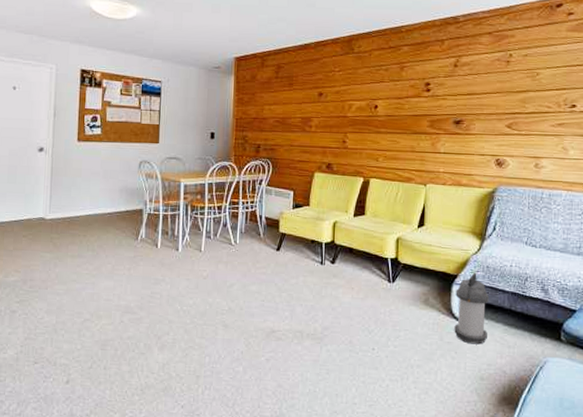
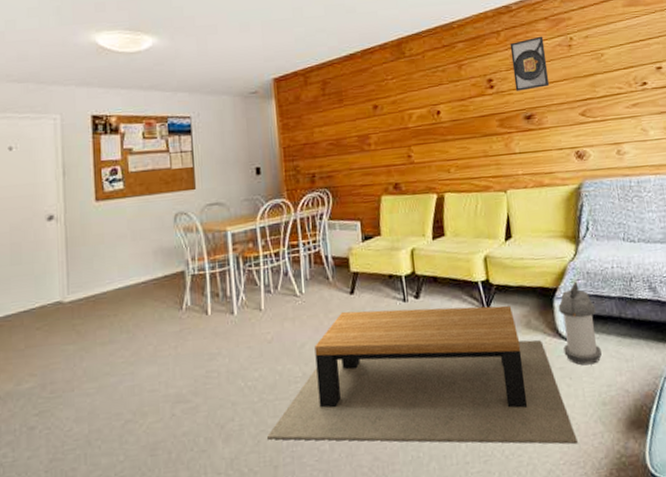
coffee table: none [194,263,453,407] -> present [267,305,578,445]
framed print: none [450,49,485,98] -> present [509,36,550,91]

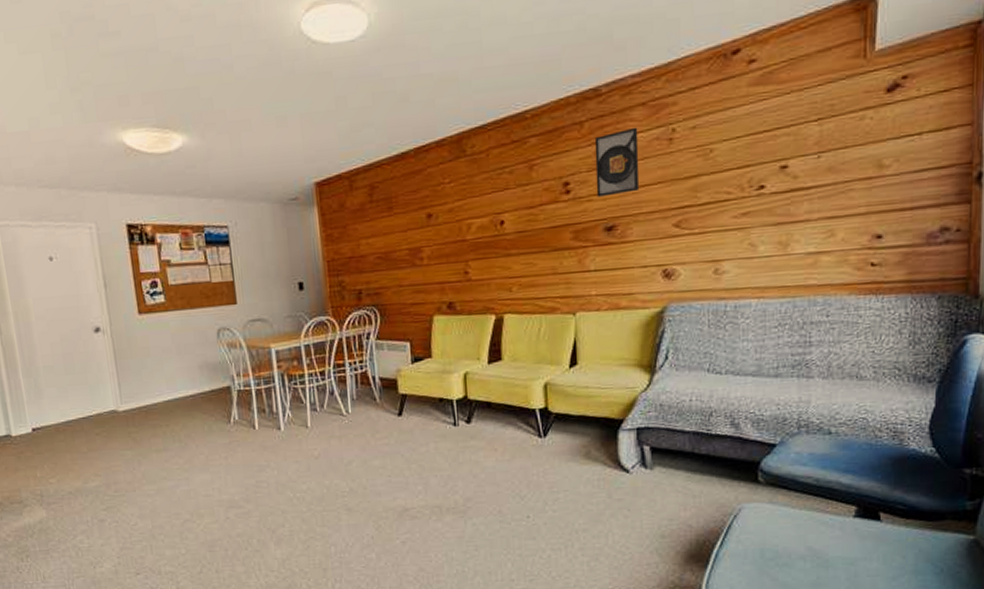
coffee table: present [267,305,578,445] -> none [316,432,629,572]
lantern: present [558,282,602,365] -> none [623,414,667,498]

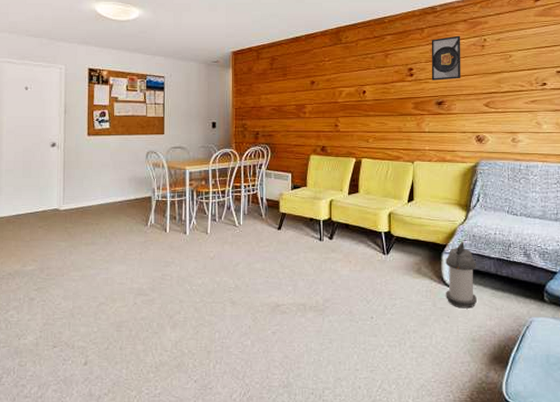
lantern: none [623,414,667,498] -> present [445,242,477,309]

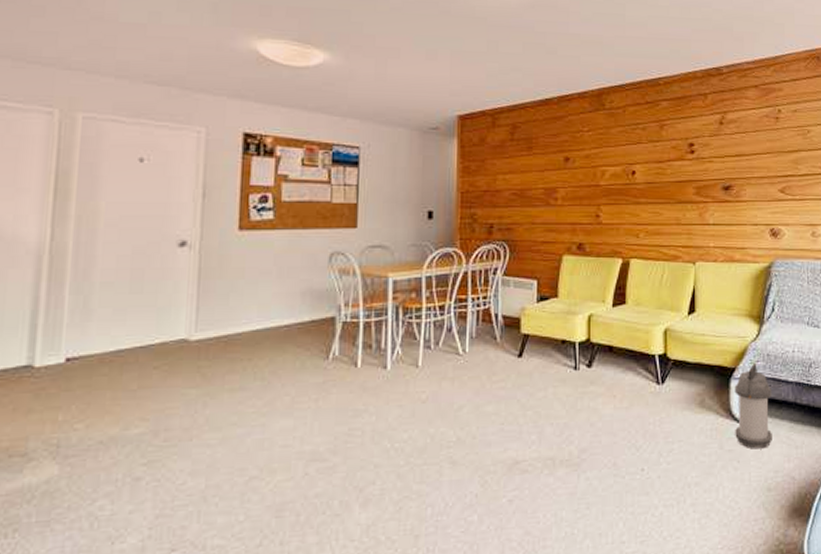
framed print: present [431,35,461,81] -> none [716,104,752,160]

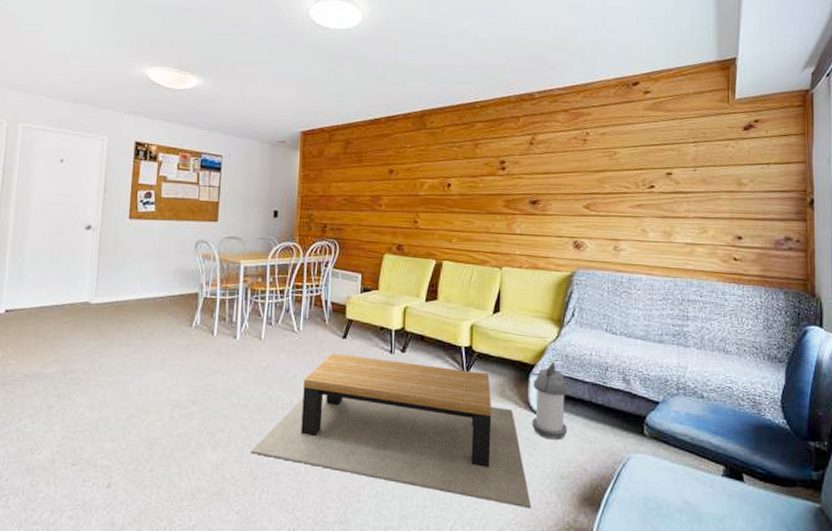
coffee table: none [411,375,738,529] -> present [251,352,531,509]

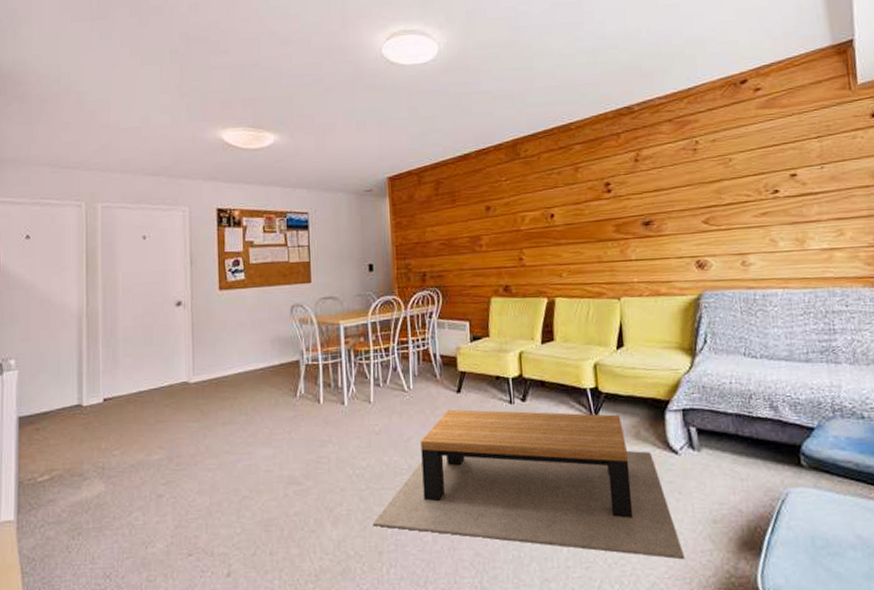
lantern: present [532,362,569,440] -> none [670,396,714,481]

